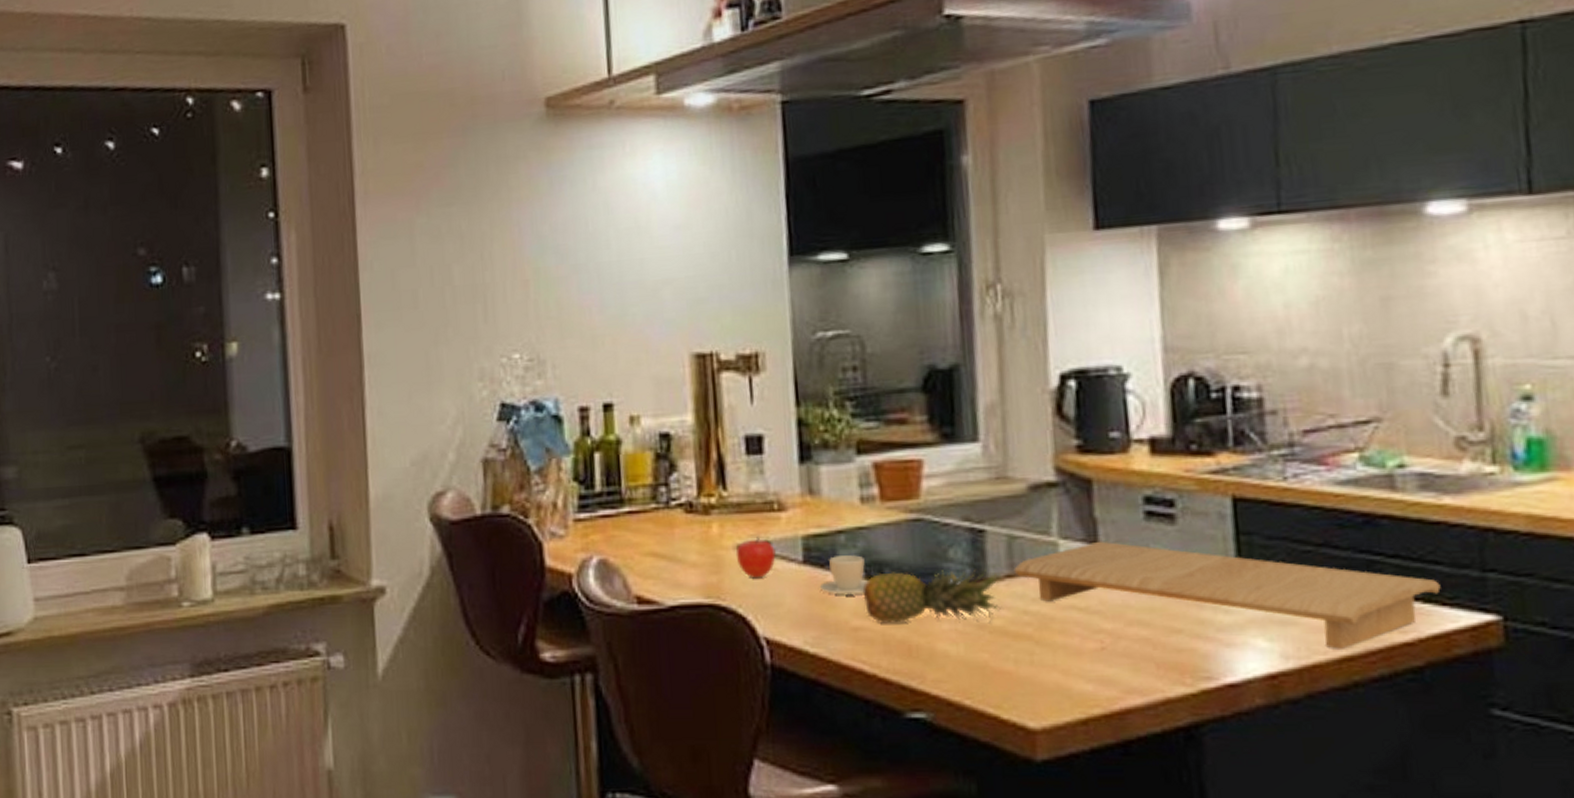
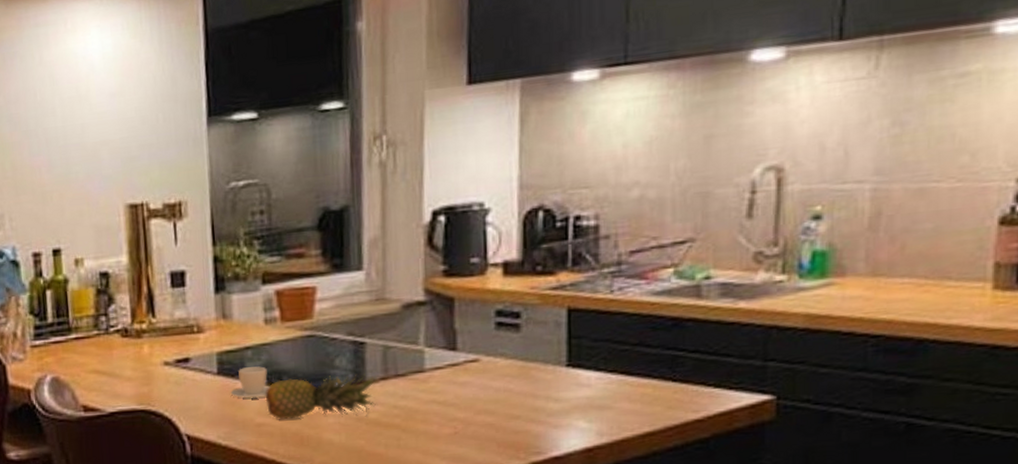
fruit: present [735,537,776,579] -> none [162,354,195,388]
cutting board: present [1014,541,1441,649] -> none [387,347,729,427]

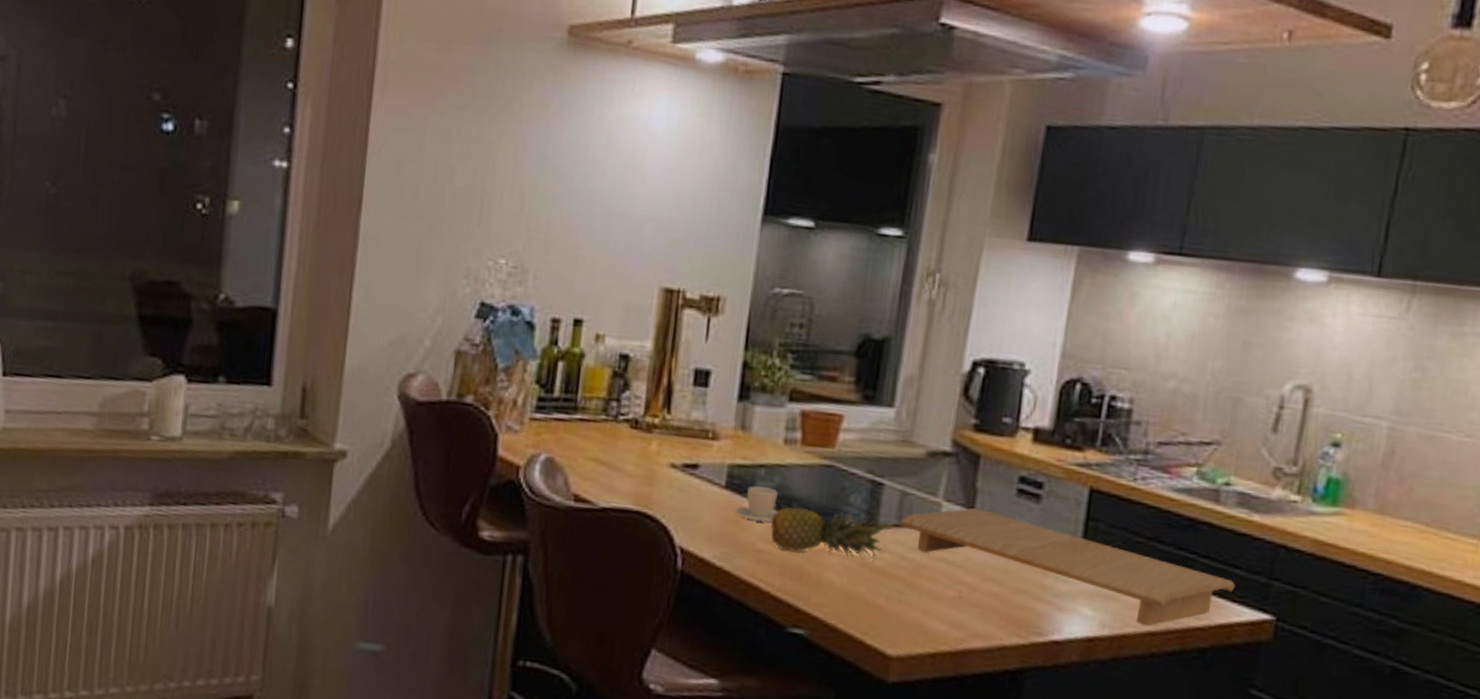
cutting board: none [387,347,729,427] -> present [901,507,1235,626]

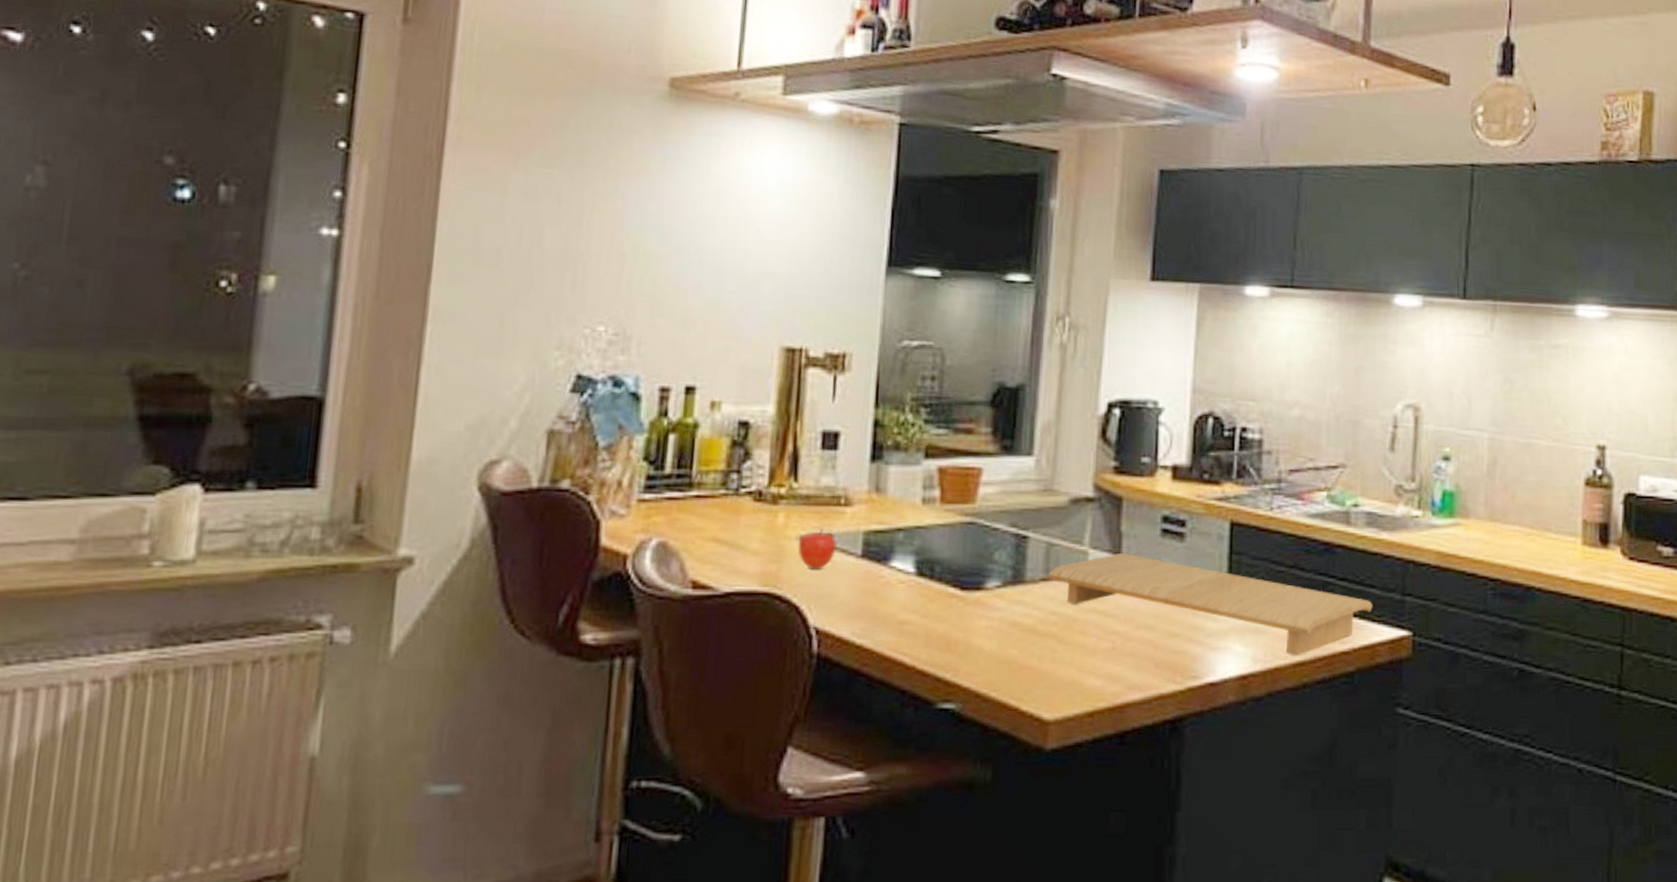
fruit: none [668,459,703,495] -> present [797,529,837,569]
teacup: present [735,486,778,523] -> none [873,552,919,591]
fruit: present [771,507,888,561] -> none [913,570,1036,619]

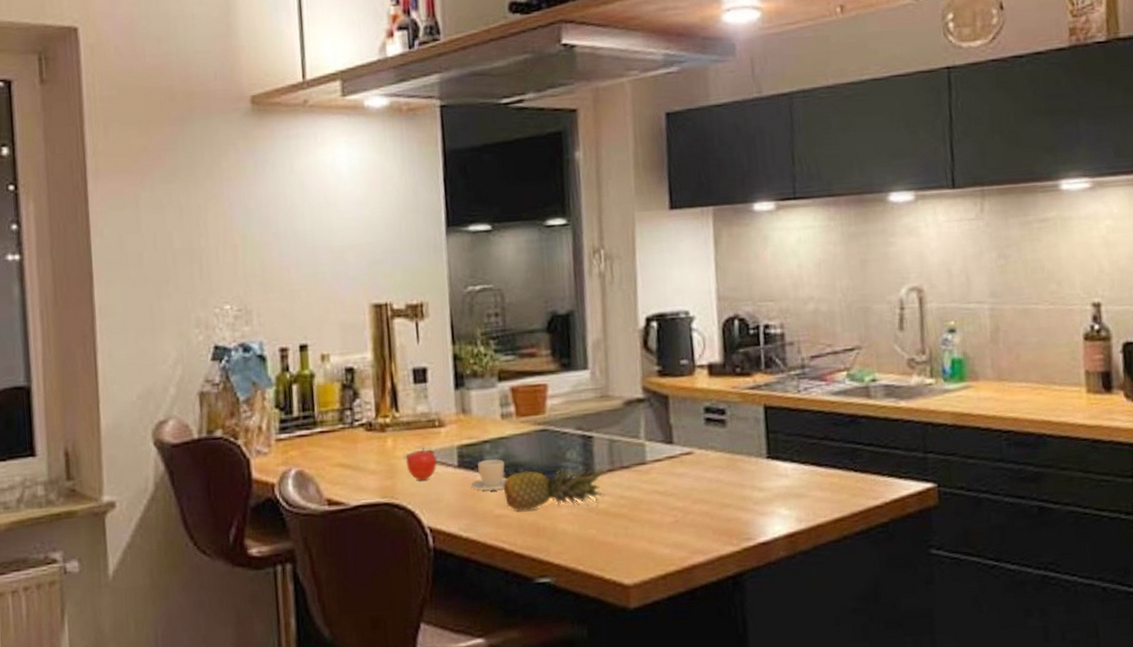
teacup: none [873,552,919,591] -> present [470,459,507,491]
fruit: none [913,570,1036,619] -> present [504,466,605,510]
cutting board: present [1048,552,1373,655] -> none [613,441,899,513]

